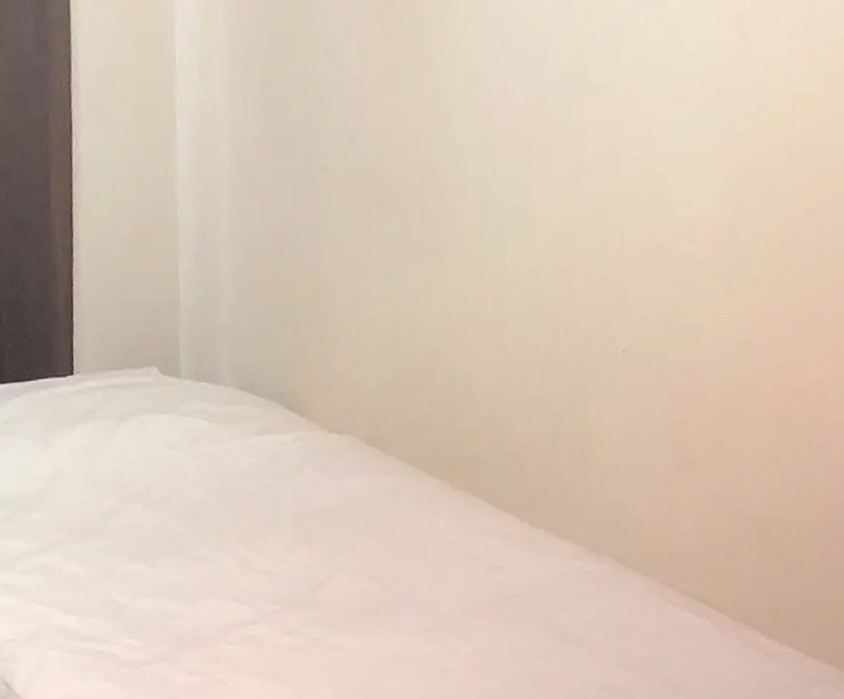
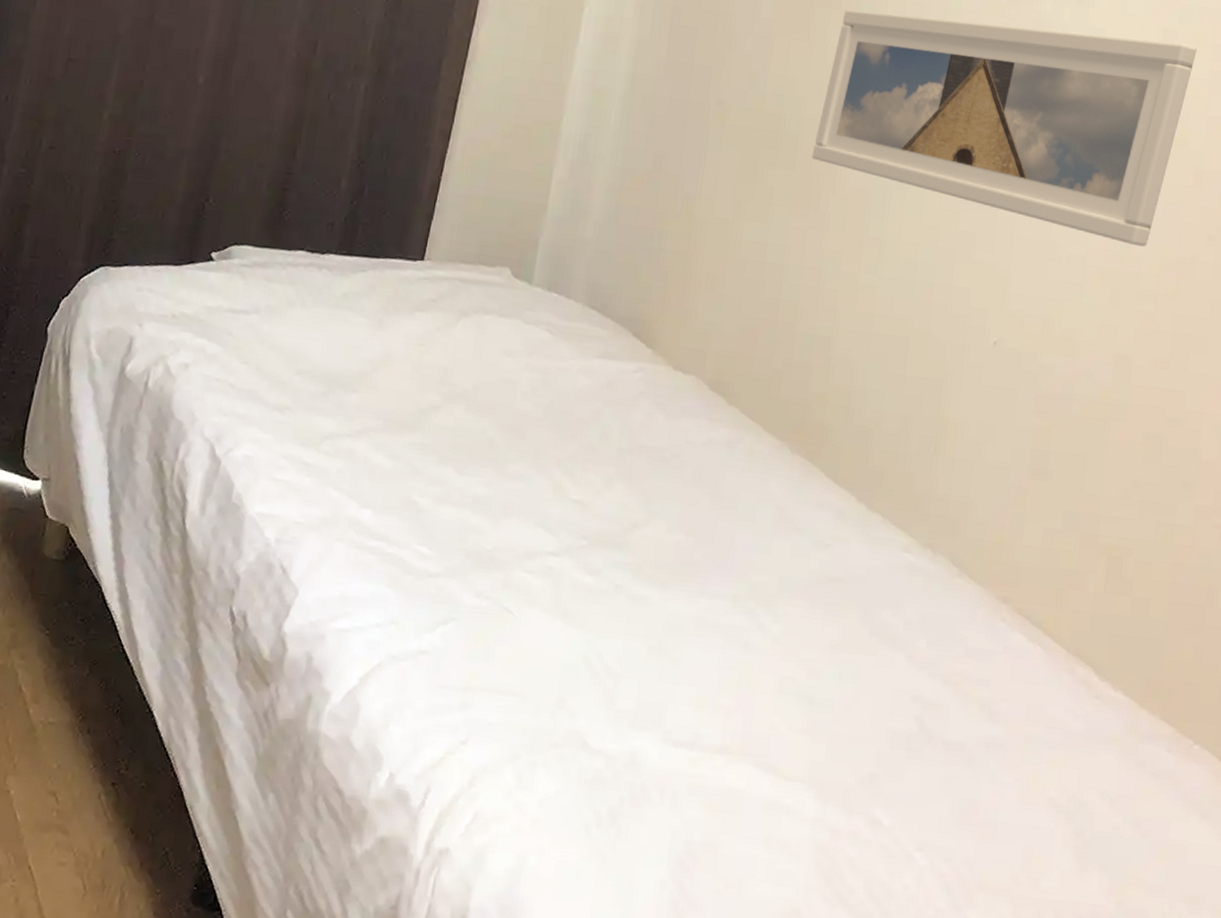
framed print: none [421,26,772,234] -> present [812,9,1197,247]

